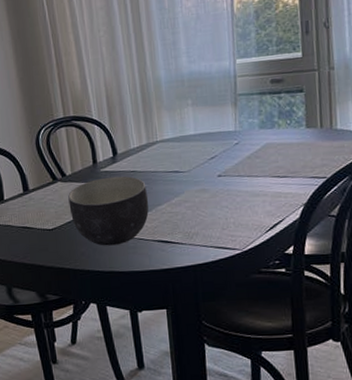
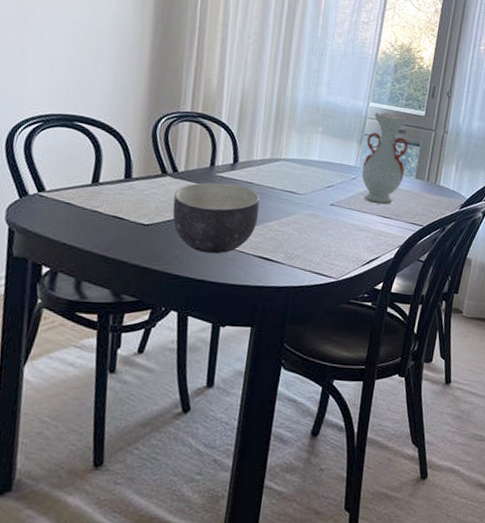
vase: none [241,63,292,165] -> present [362,112,409,205]

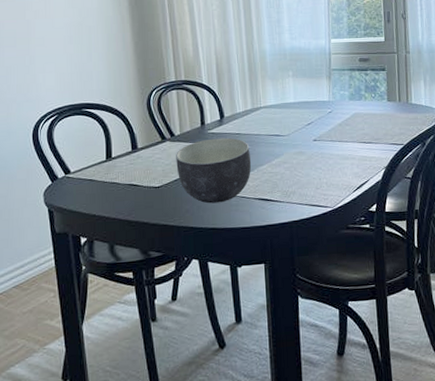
vase: present [362,112,409,205] -> none [334,45,376,132]

